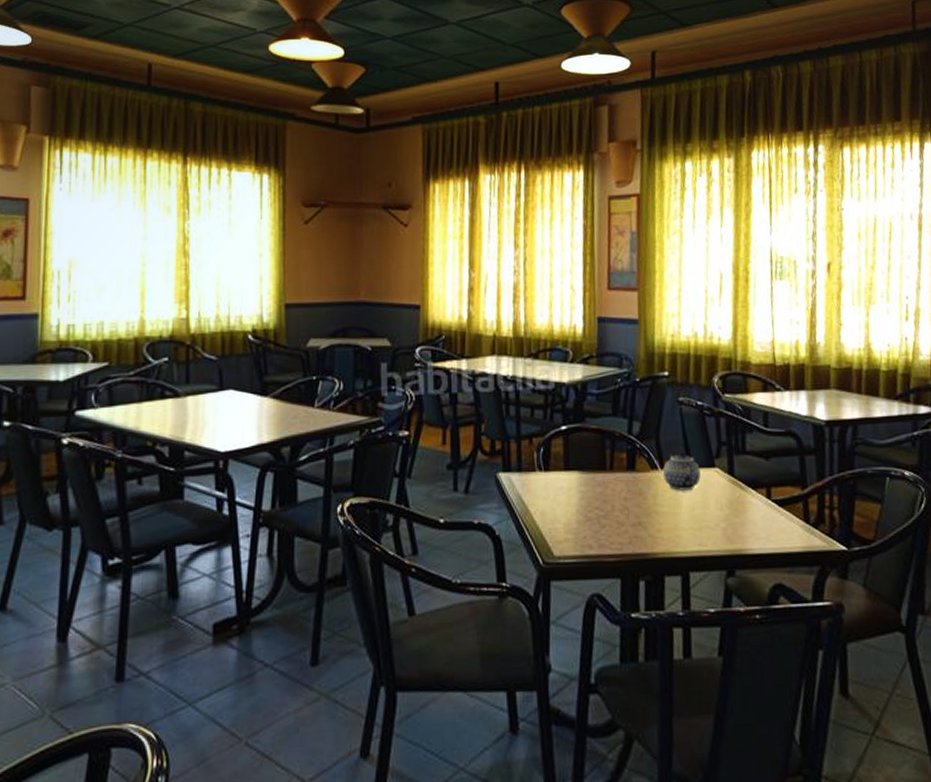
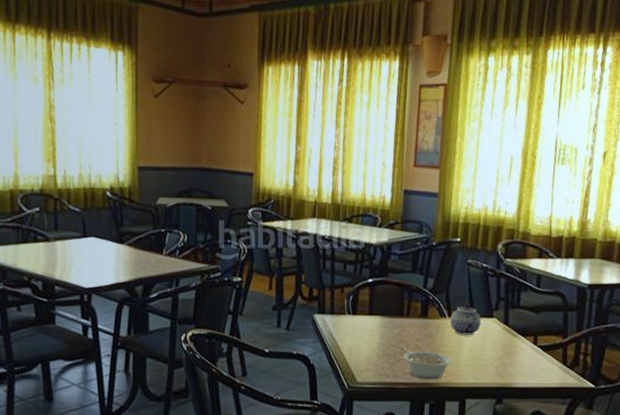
legume: none [604,508,669,549] -> present [400,346,452,380]

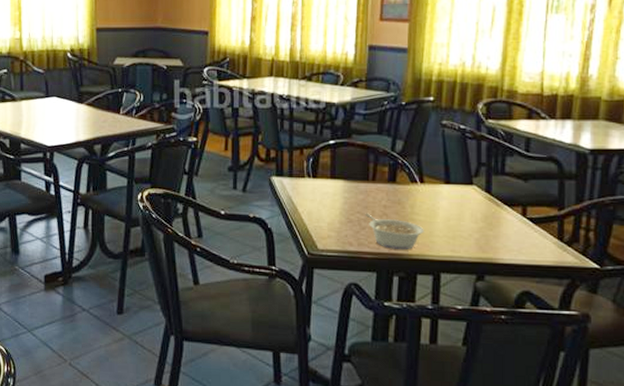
teapot: present [451,303,481,335] -> none [423,168,458,203]

